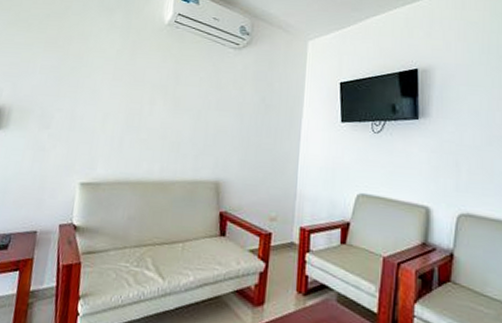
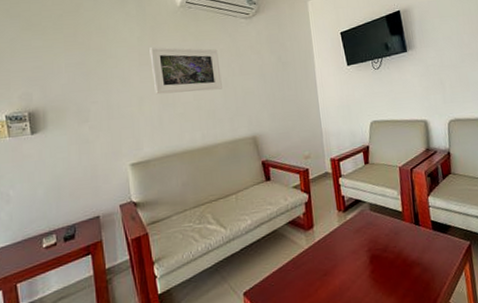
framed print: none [122,62,197,122] -> present [149,46,222,95]

